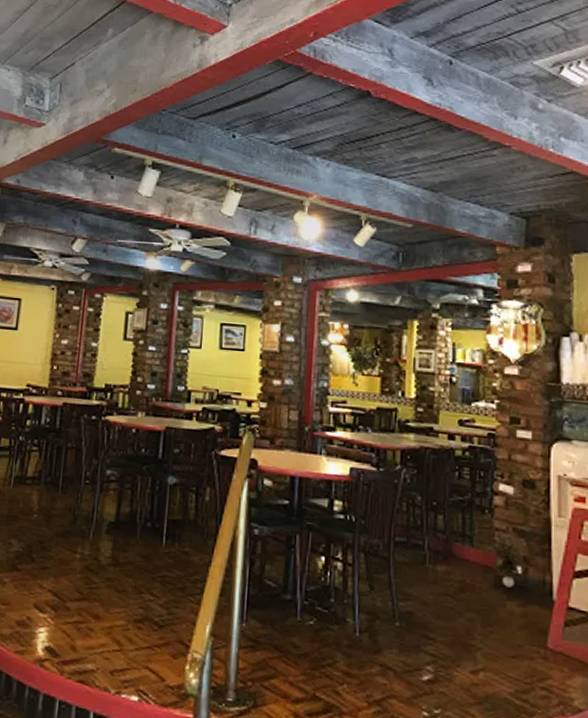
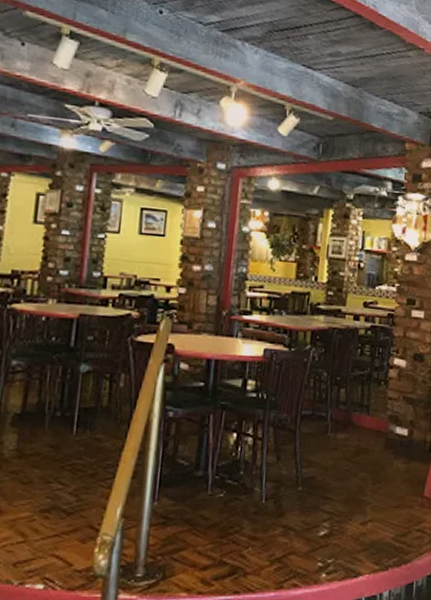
potted plant: present [491,537,526,588] -> none [384,405,412,448]

